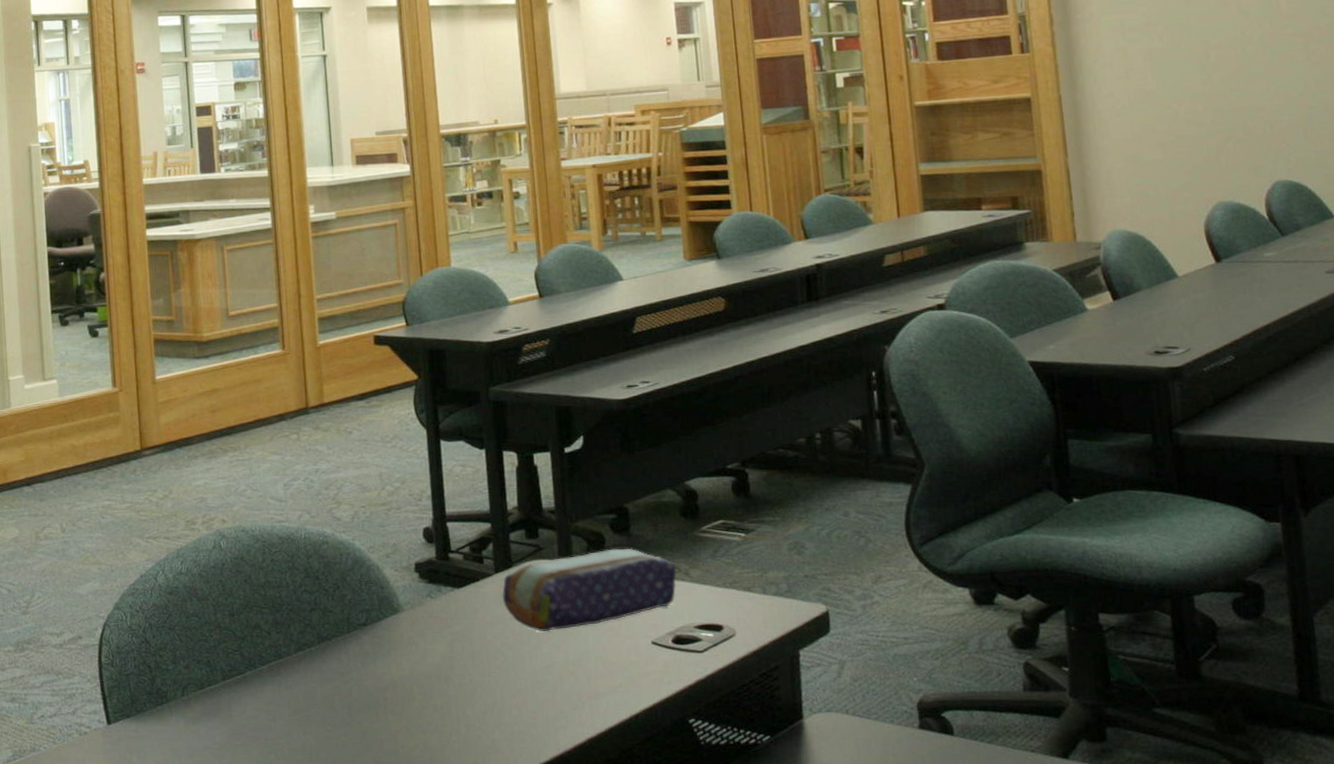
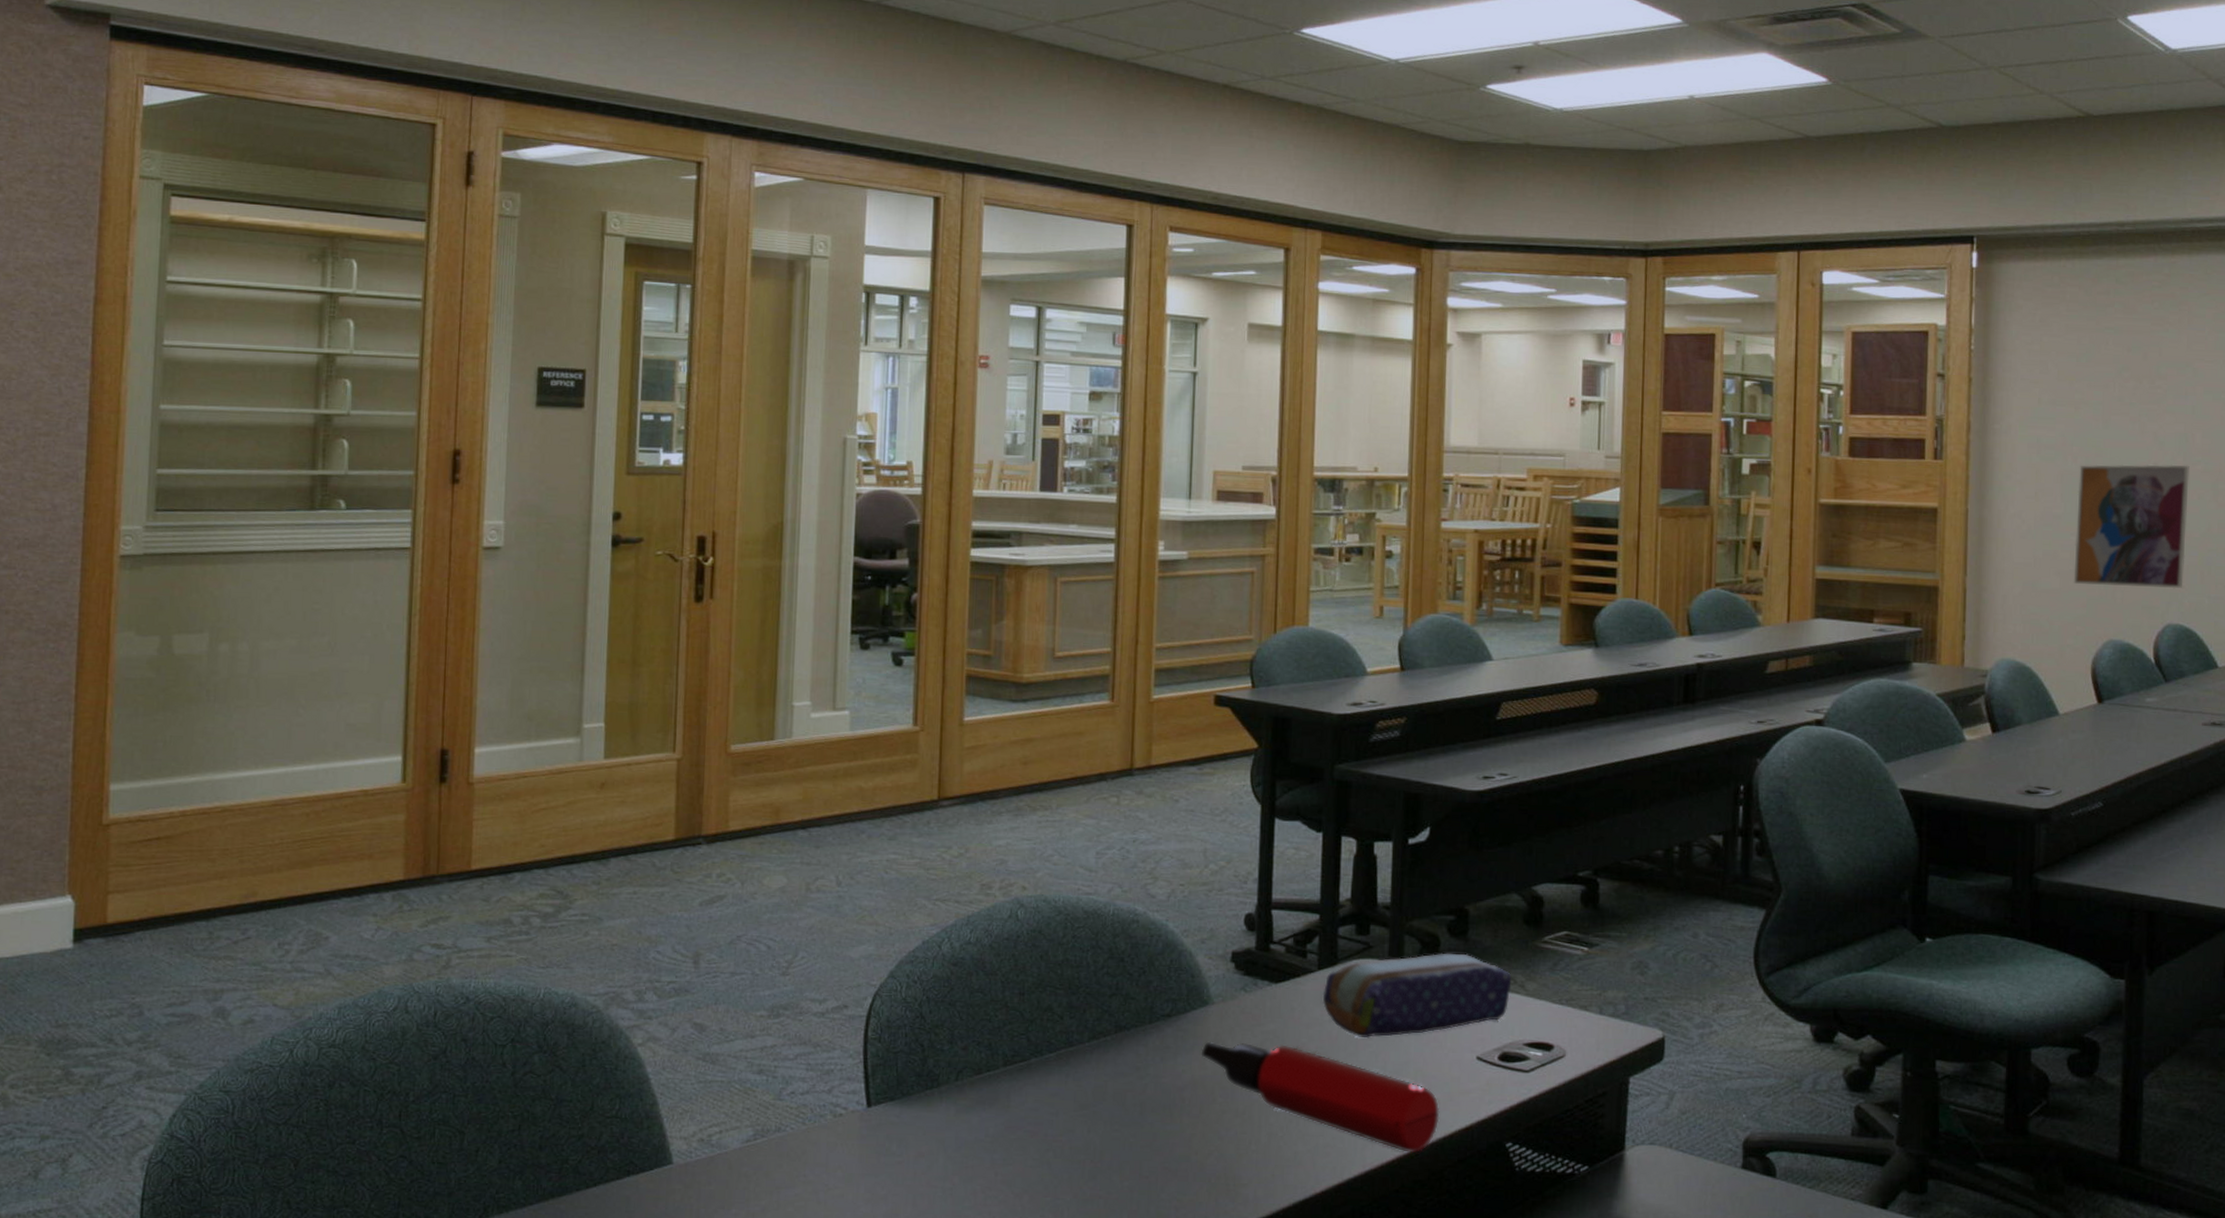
water bottle: none [397,643,624,735] -> present [1201,1041,1440,1154]
wall art: none [1166,30,1287,153] -> present [2073,464,2190,589]

